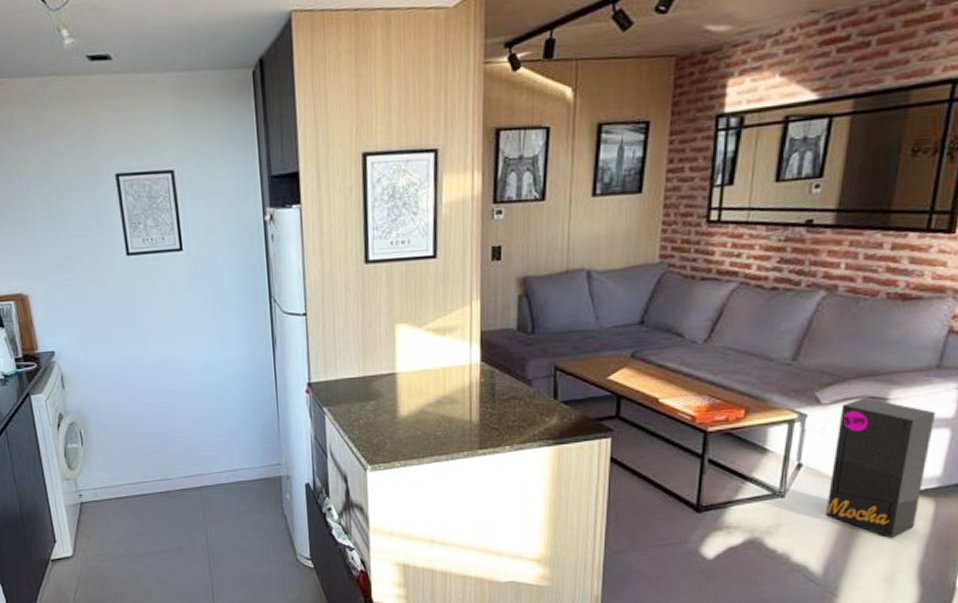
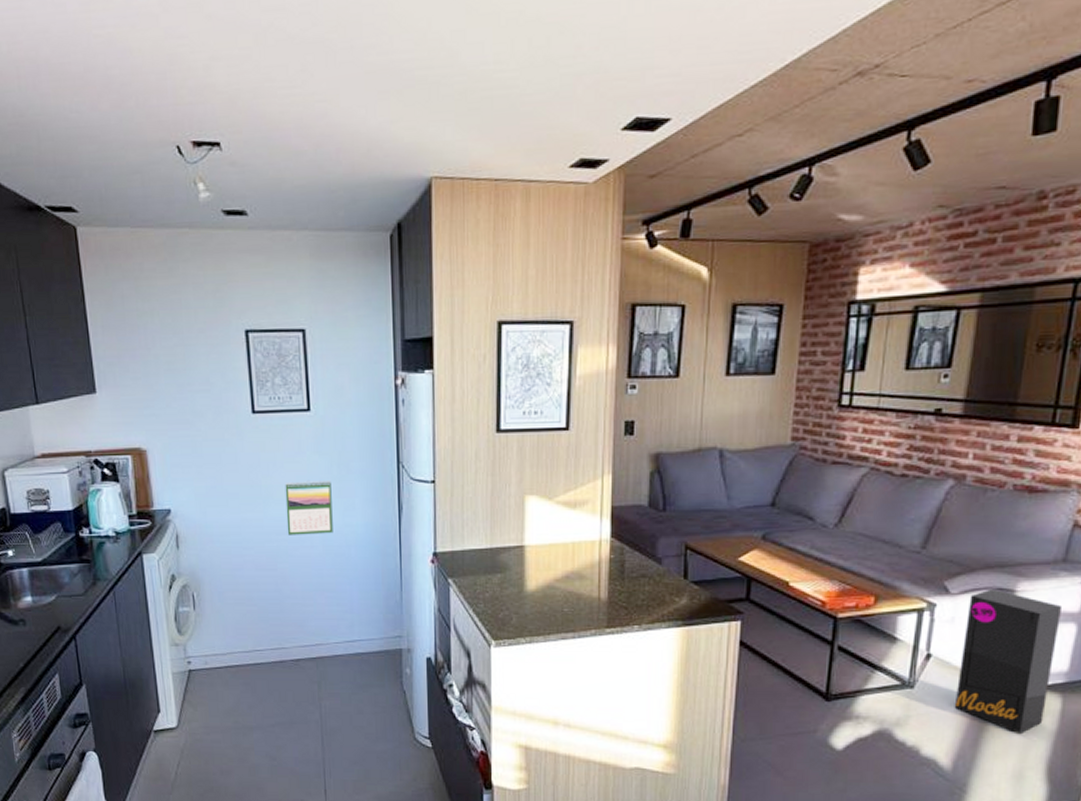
calendar: none [162,318,211,372] -> present [285,481,333,535]

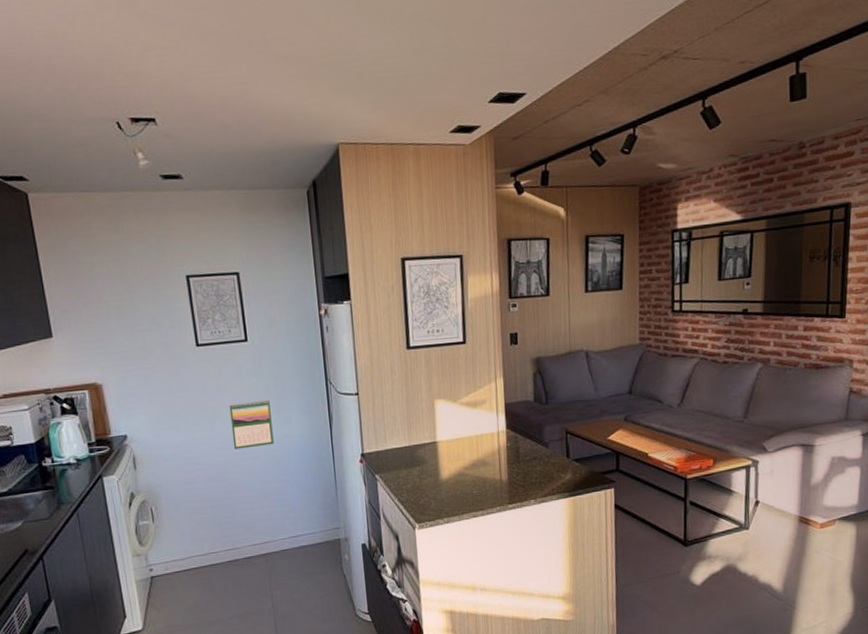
speaker: present [954,588,1061,735] -> none [779,445,848,558]

